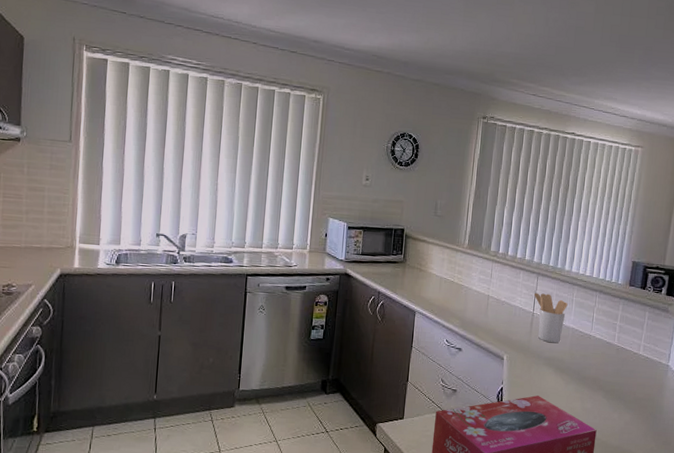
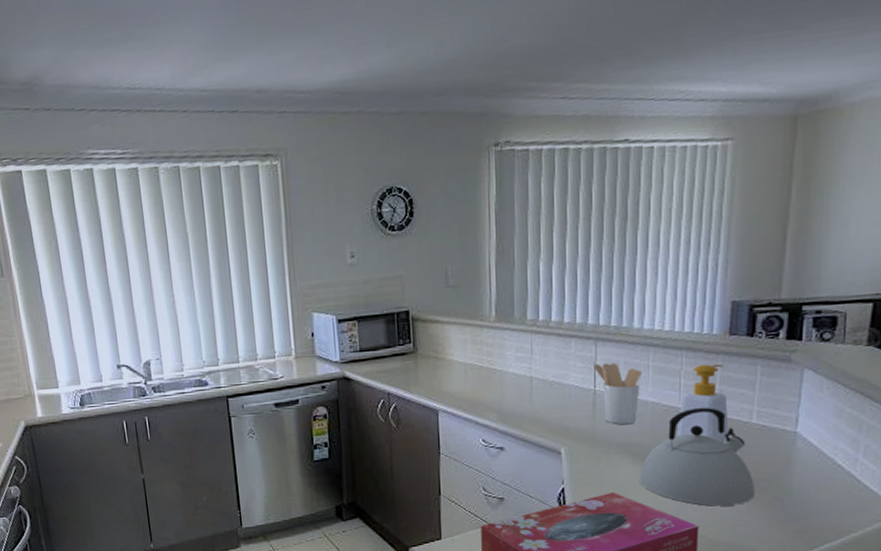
kettle: none [557,337,638,417] -> present [639,407,755,506]
soap bottle: none [587,305,624,367] -> present [676,363,729,443]

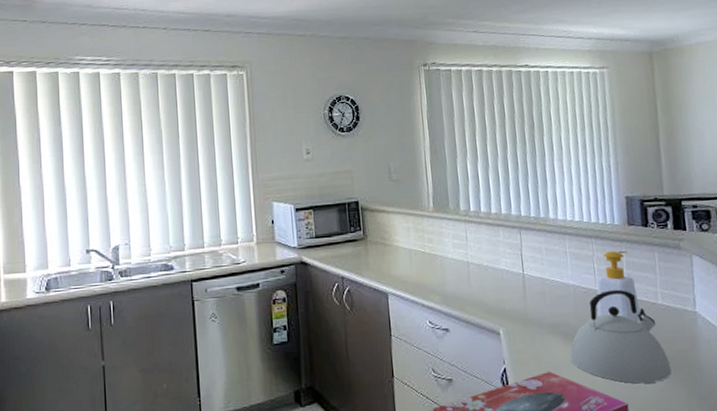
utensil holder: present [594,362,642,425] -> none [520,249,562,306]

